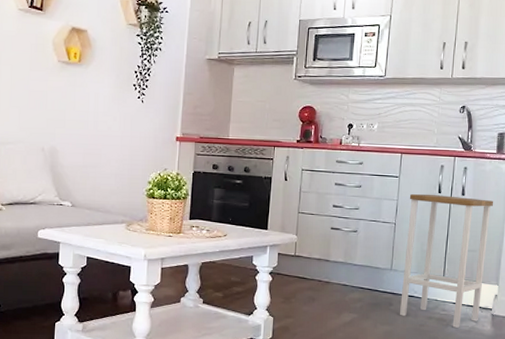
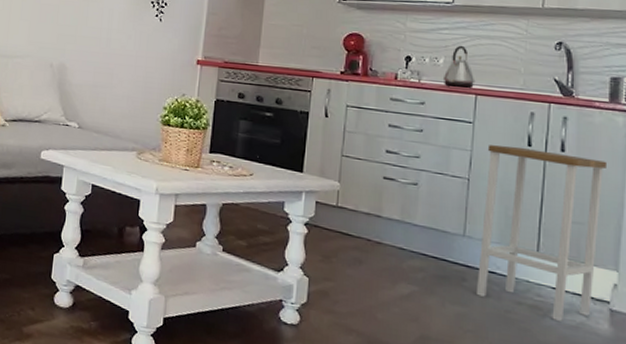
kettle: none [376,112,401,149] -> present [442,45,476,89]

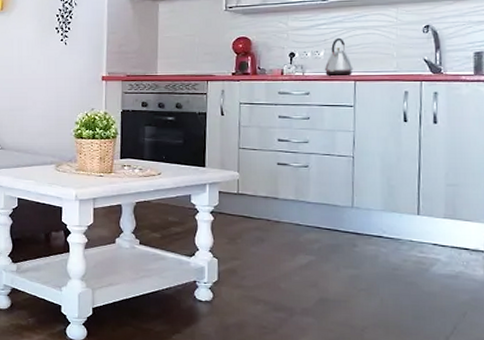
bar stool: present [475,145,608,322] -> none [366,123,476,273]

